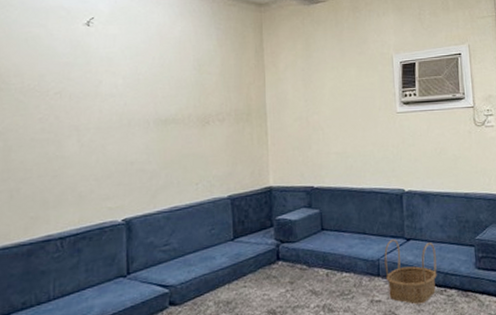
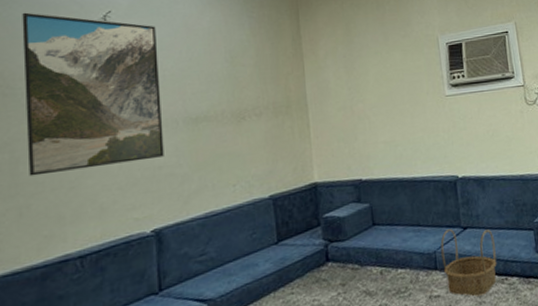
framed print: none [17,15,136,164] -> present [22,12,164,177]

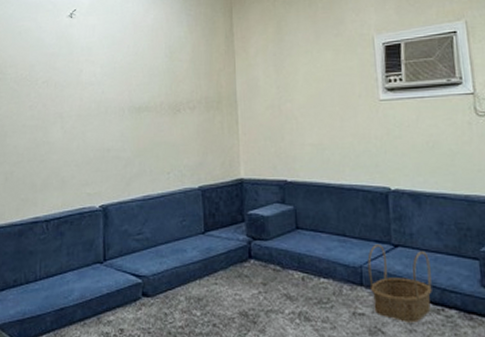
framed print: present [22,12,164,177] -> none [12,11,112,148]

